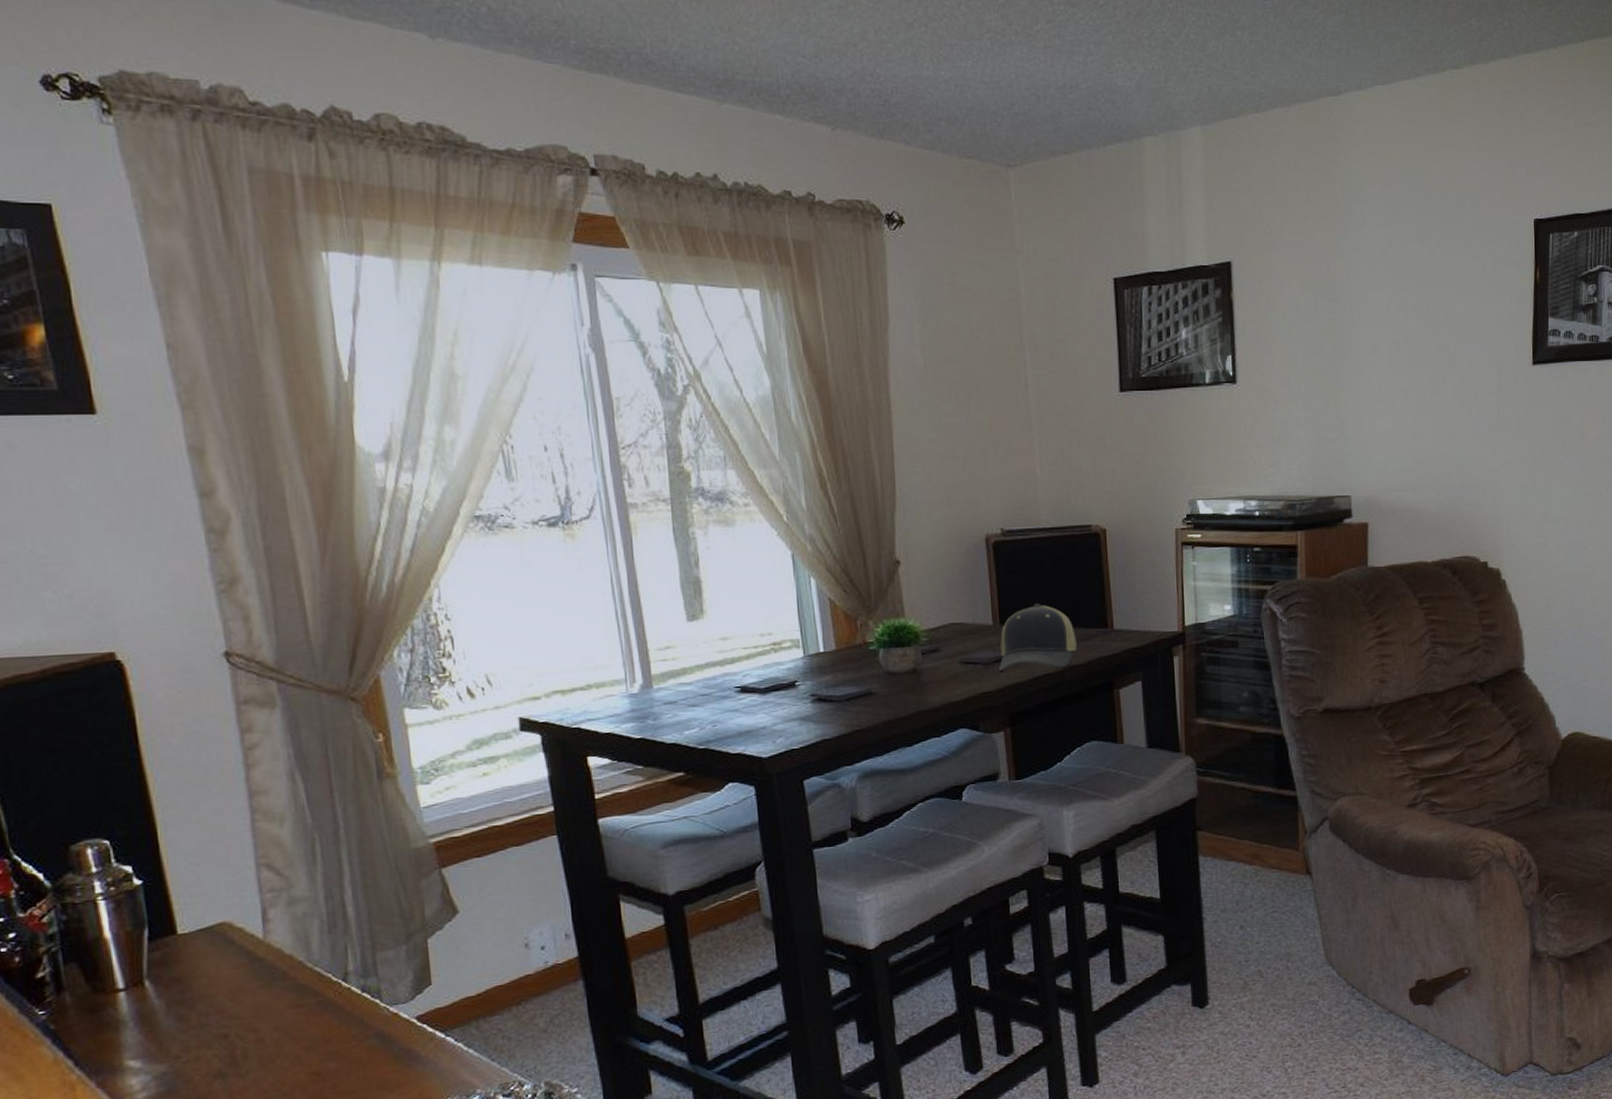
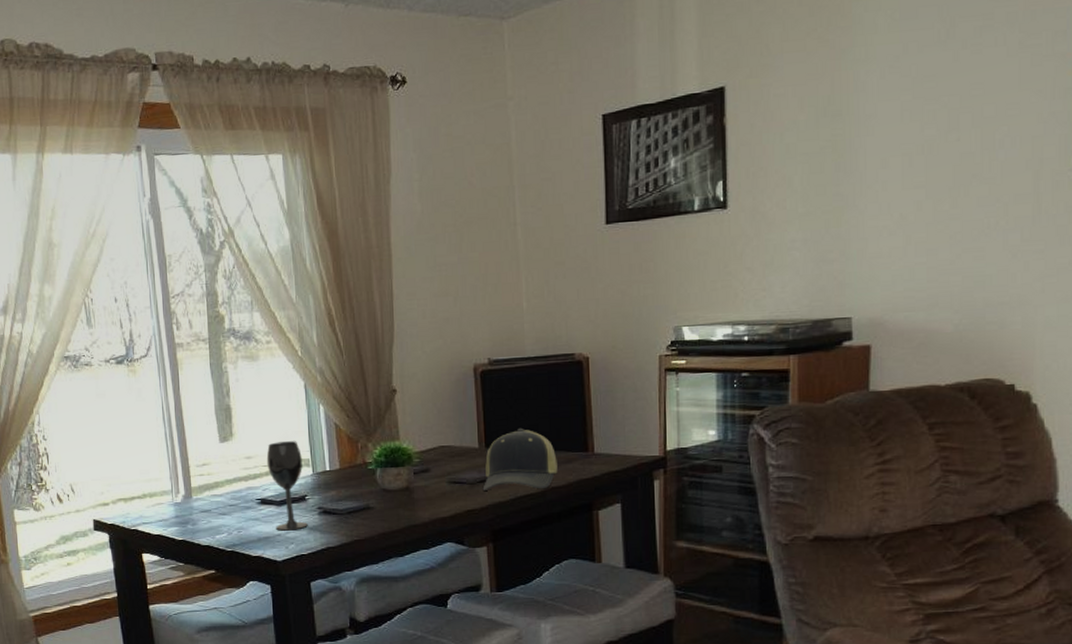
wine glass: none [746,619,799,723] -> present [266,441,308,531]

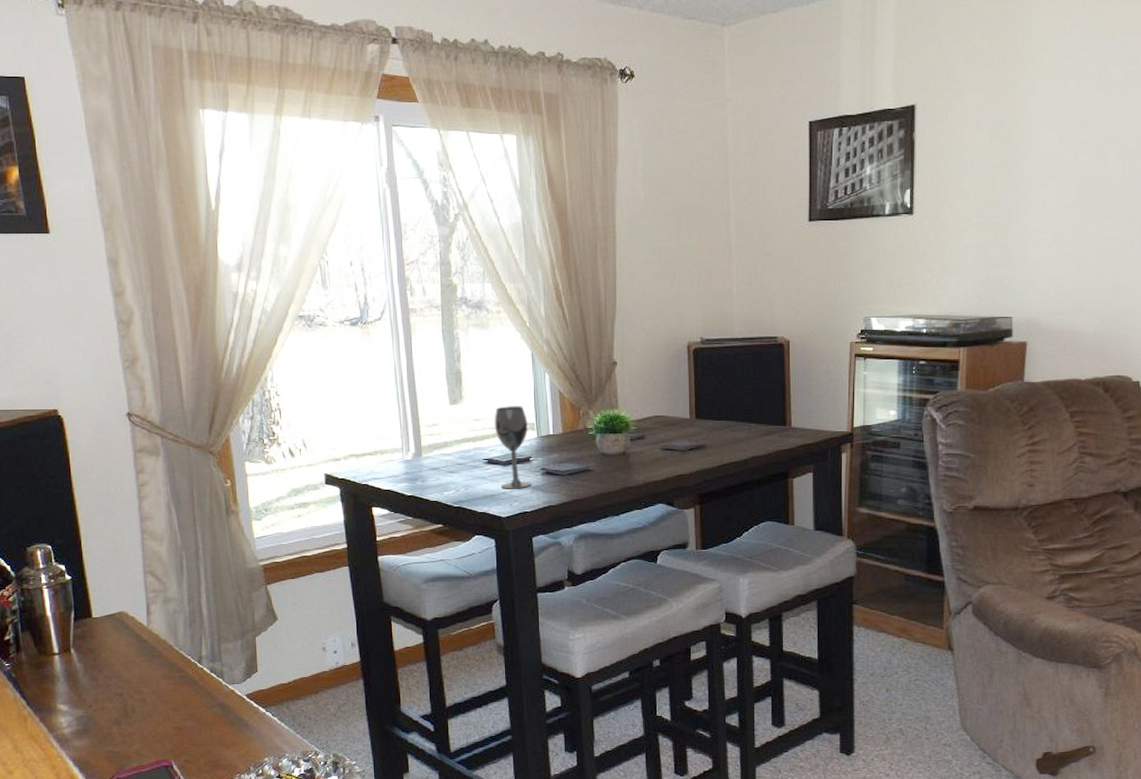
baseball cap: present [482,427,558,491] -> none [692,402,759,458]

